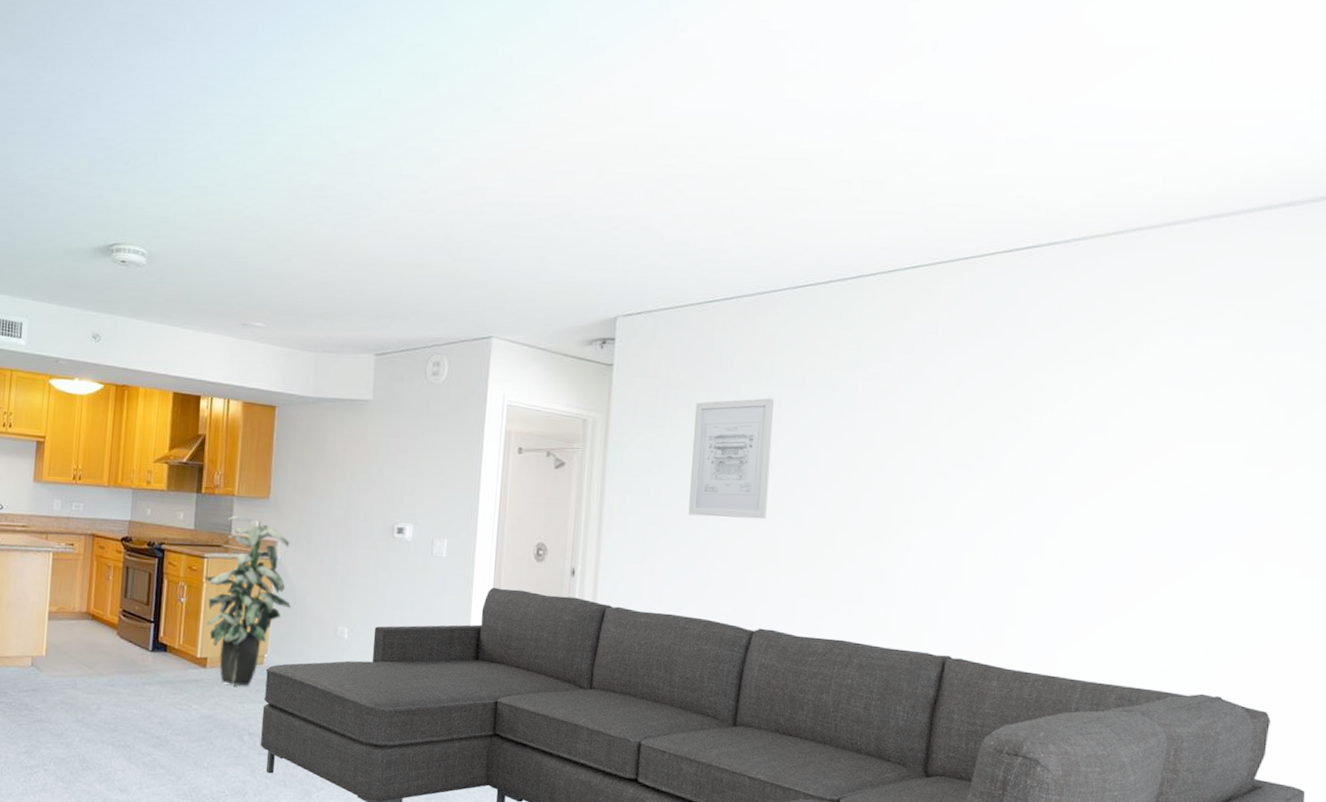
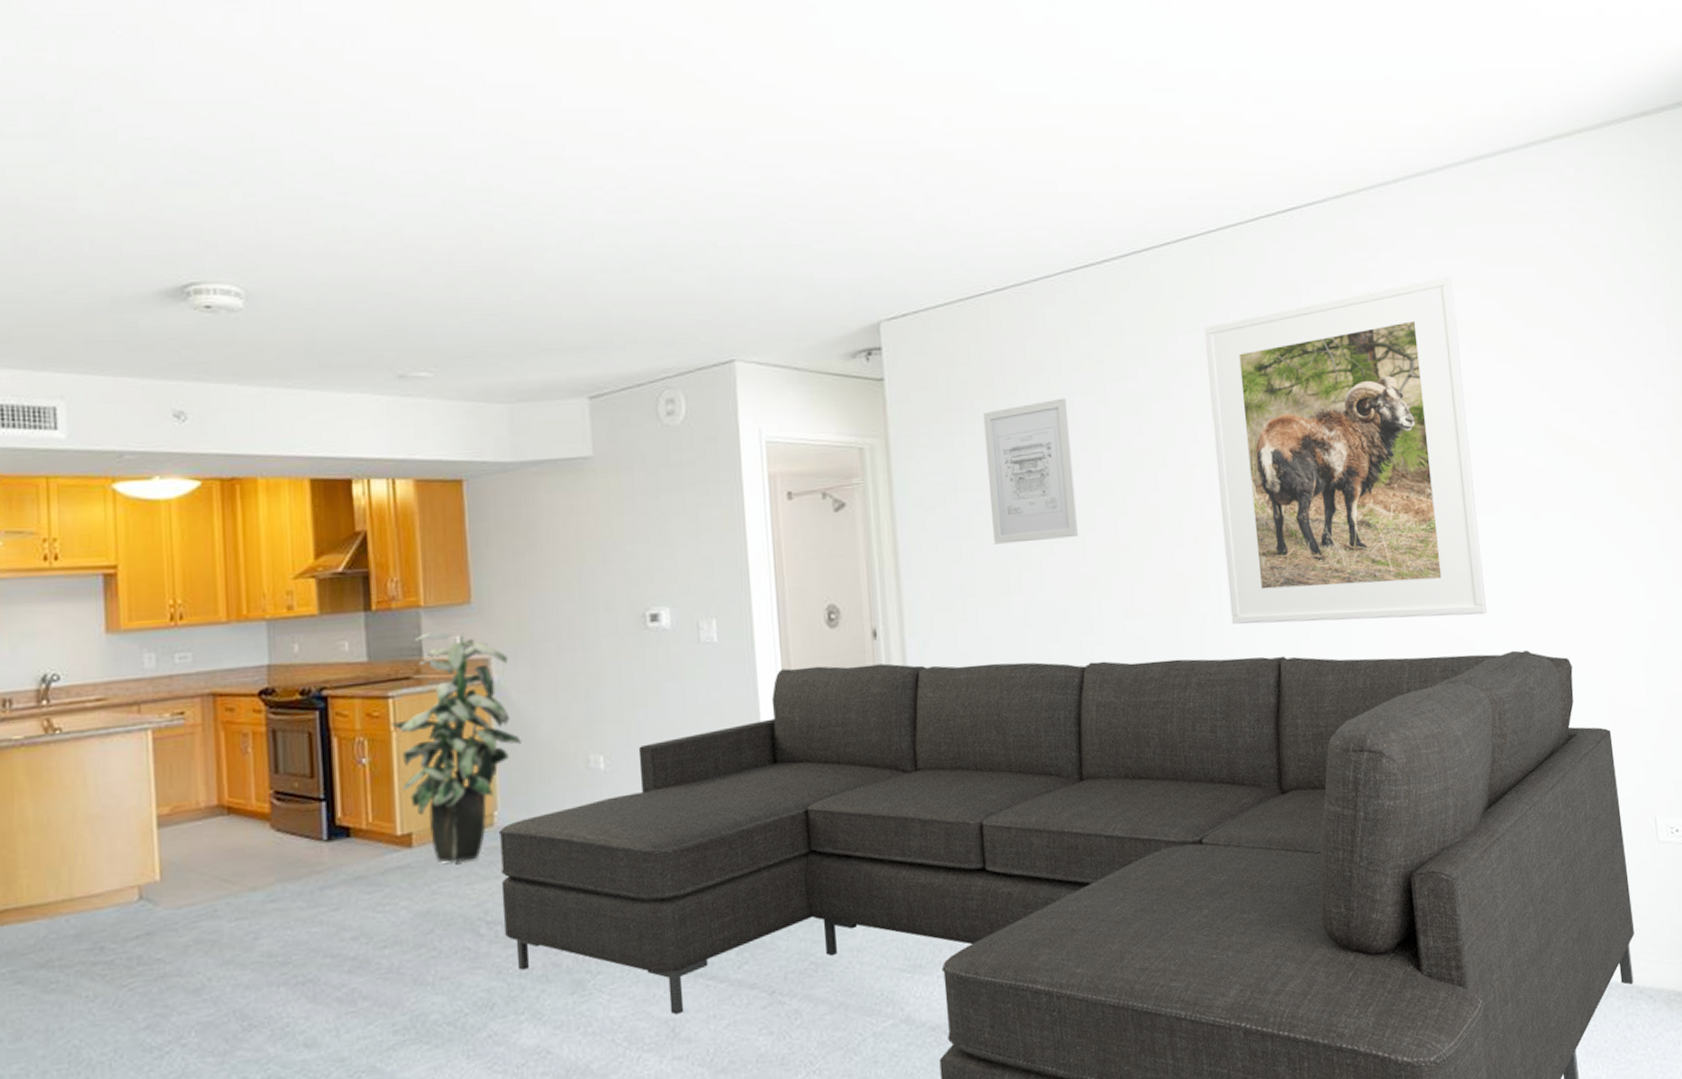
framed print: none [902,323,1201,654] -> present [1204,276,1487,624]

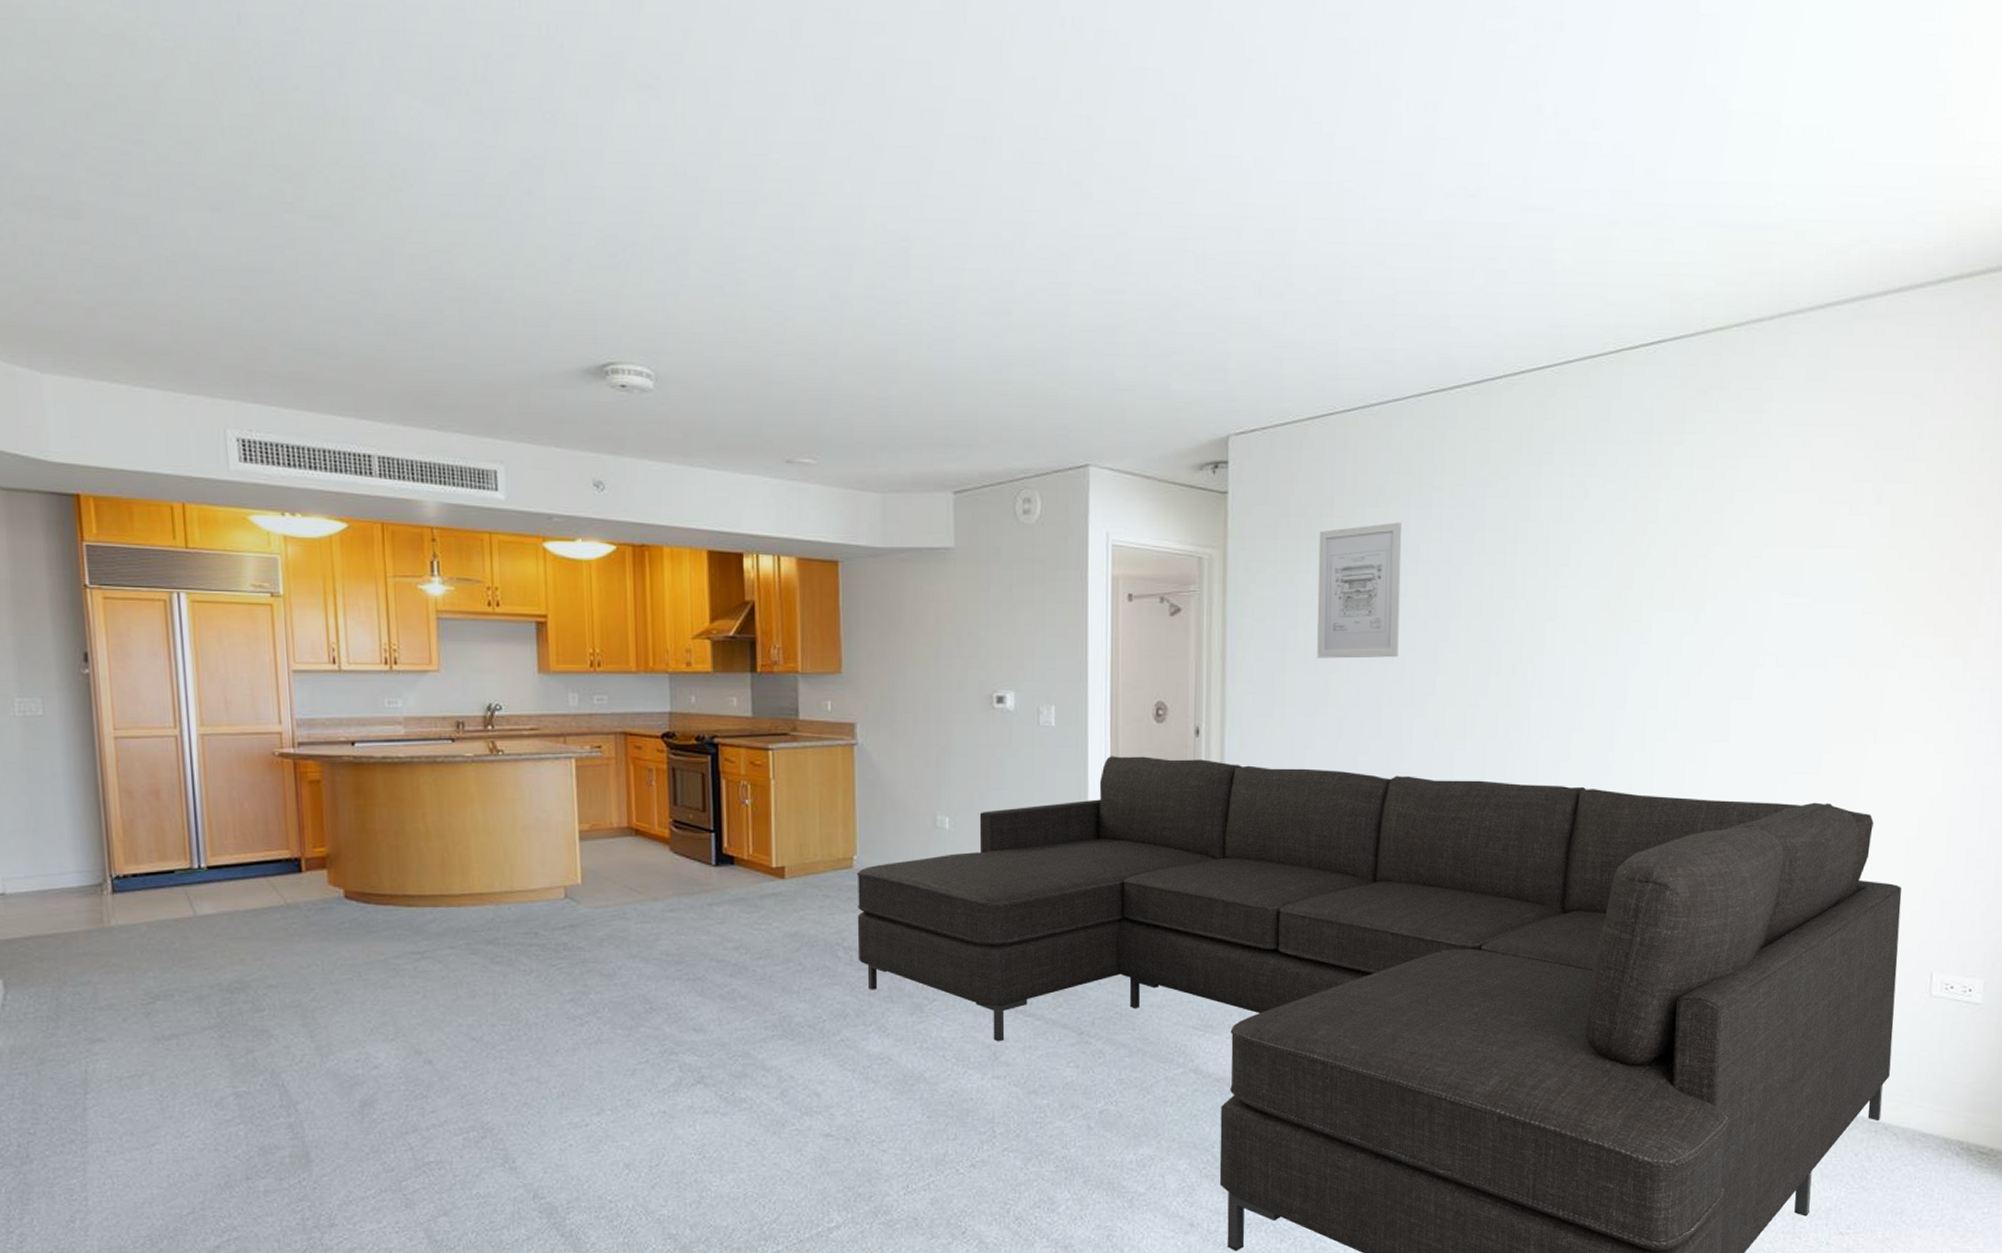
indoor plant: present [390,631,521,864] -> none [769,696,879,895]
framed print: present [1204,276,1487,624] -> none [1536,421,1816,765]

